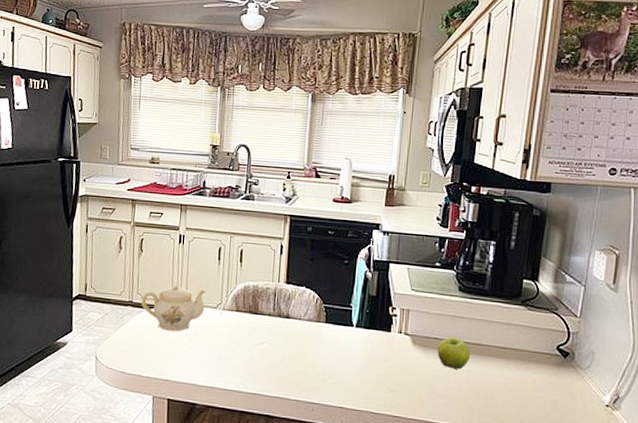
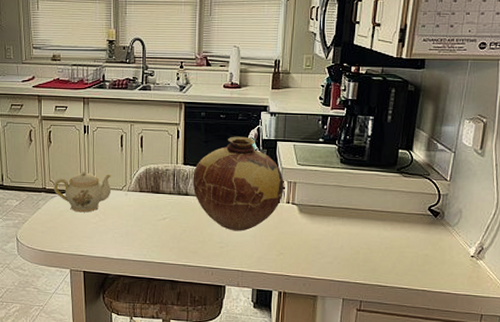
vase: none [295,255,396,363] -> present [192,136,284,231]
fruit: present [437,336,471,370] -> none [321,204,352,232]

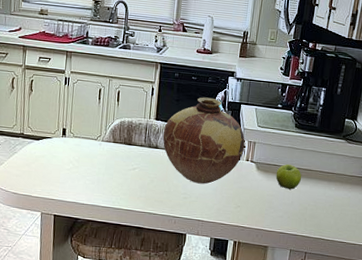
teapot: present [53,171,111,213] -> none [31,120,87,159]
fruit: none [321,204,352,232] -> present [276,164,302,190]

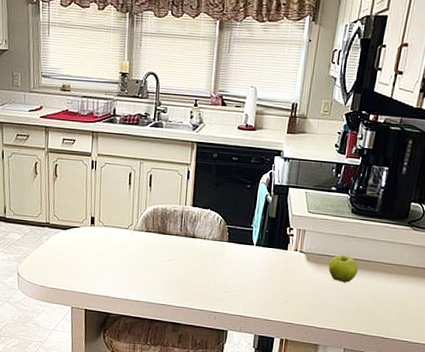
vase: present [162,97,245,184] -> none [200,180,294,277]

